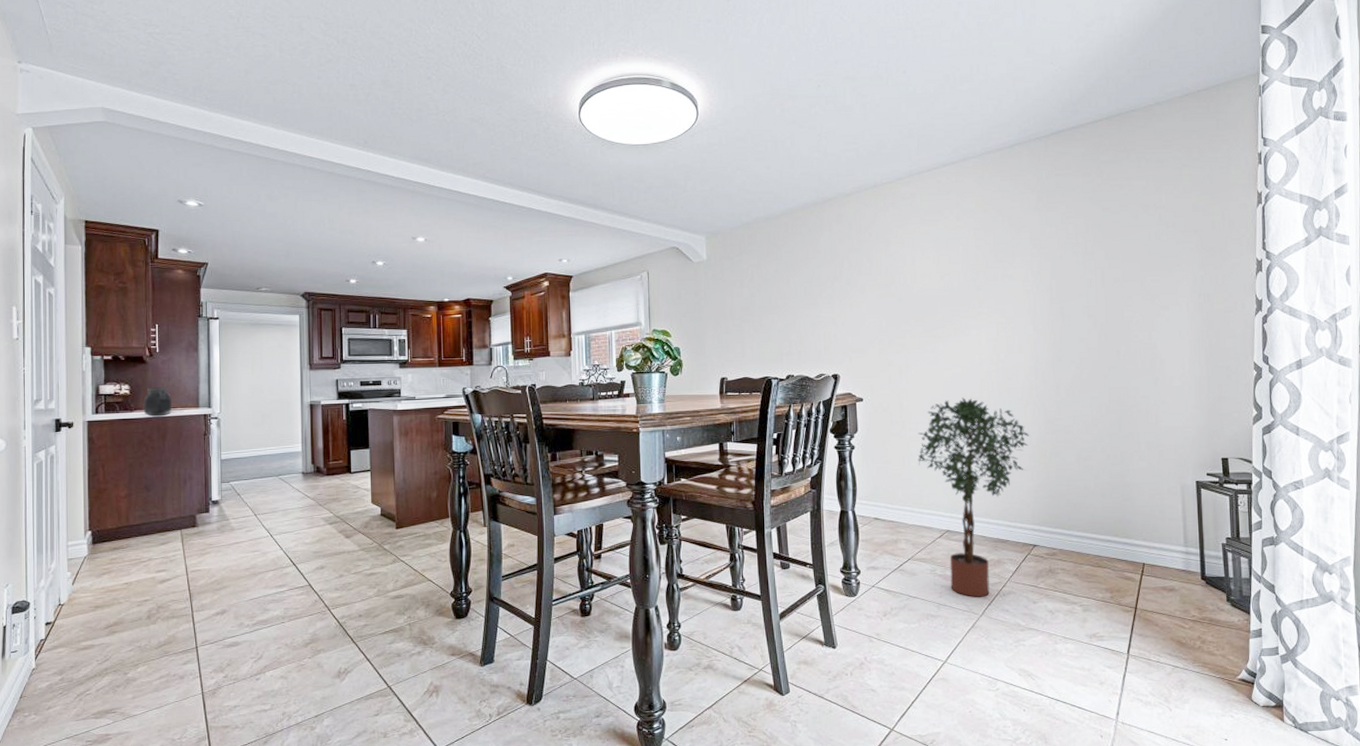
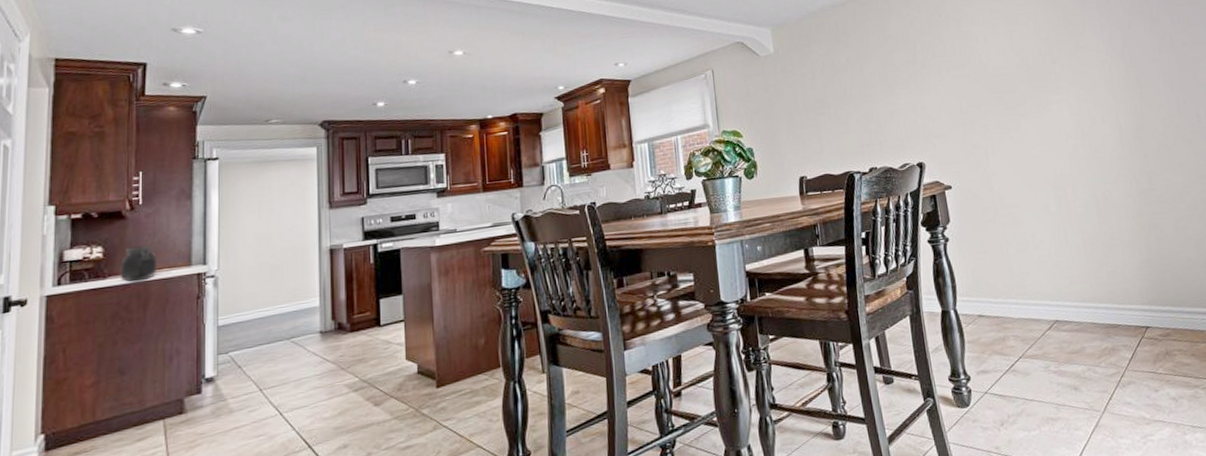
potted tree: present [917,397,1030,597] -> none [1012,175,1126,393]

